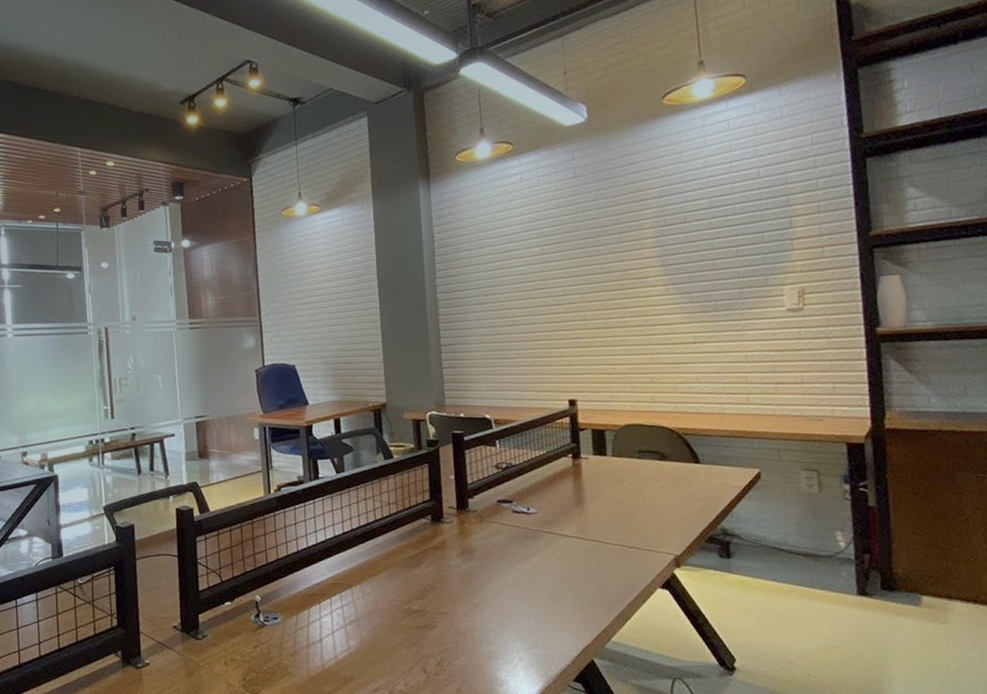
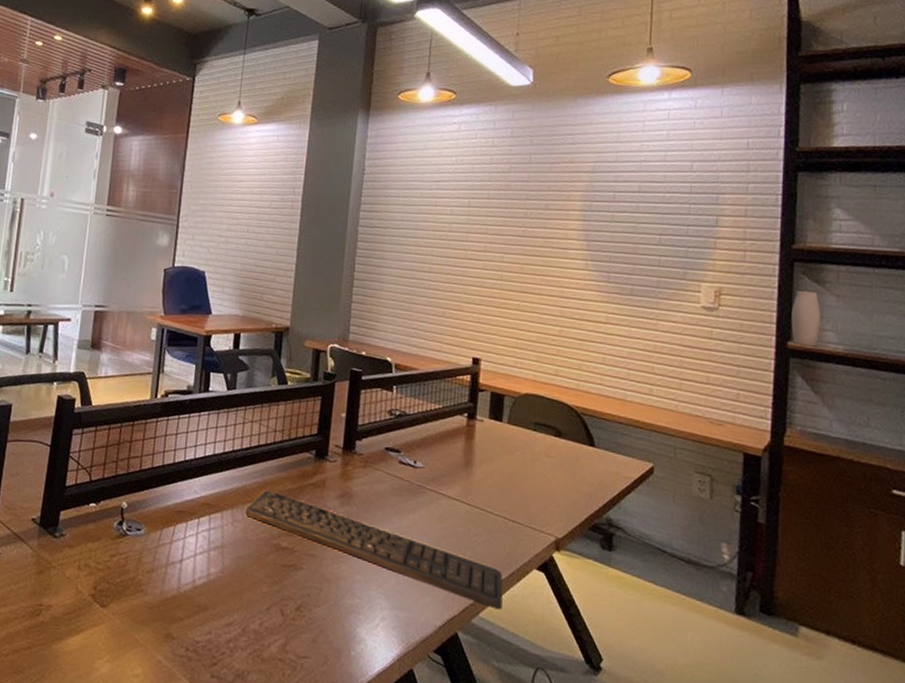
computer keyboard: none [372,560,633,632] -> present [244,490,503,610]

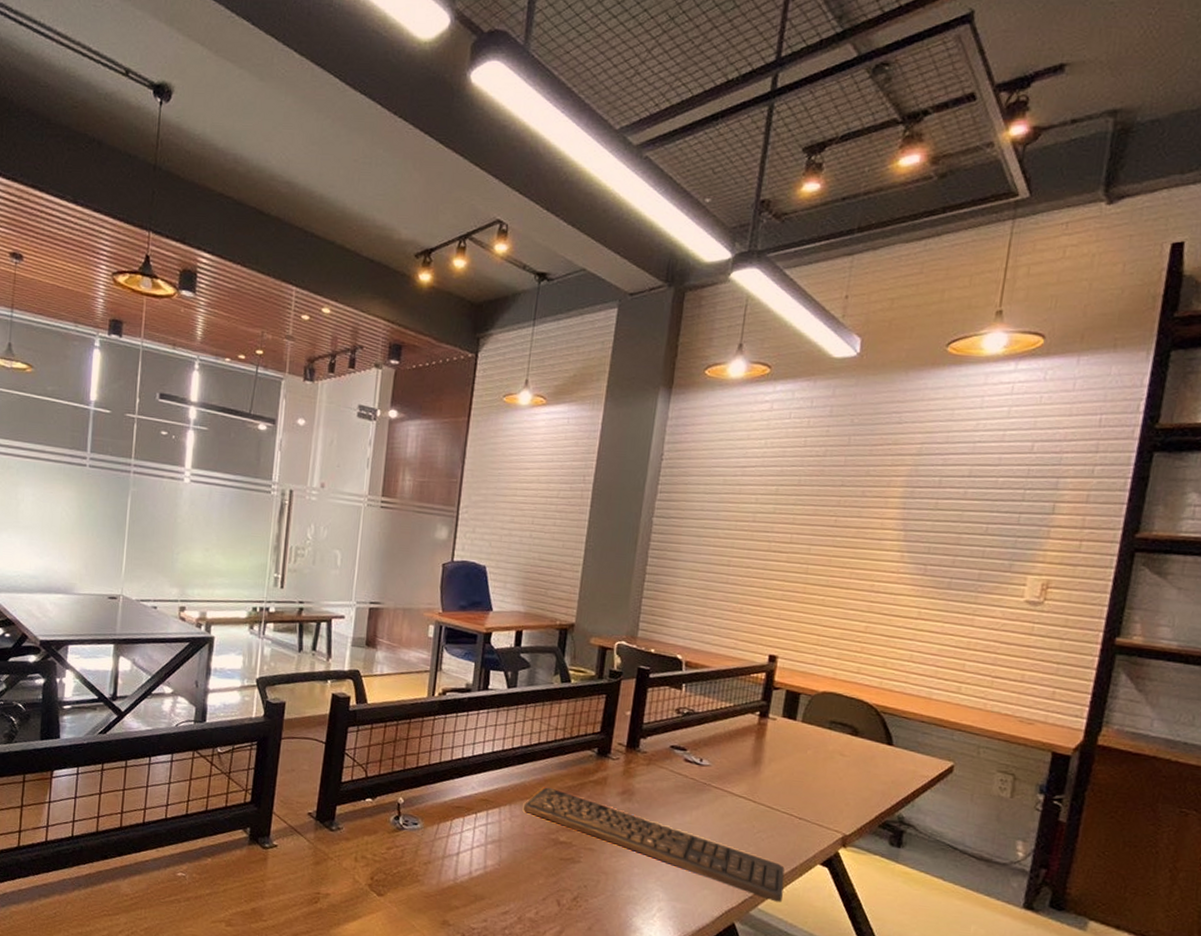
vase: present [791,291,821,347] -> none [1122,584,1158,643]

